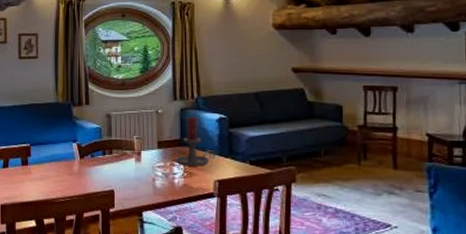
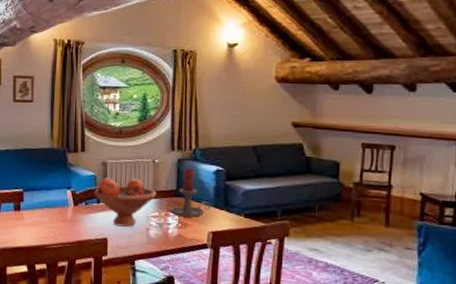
fruit bowl: none [99,129,161,178] -> present [94,177,157,227]

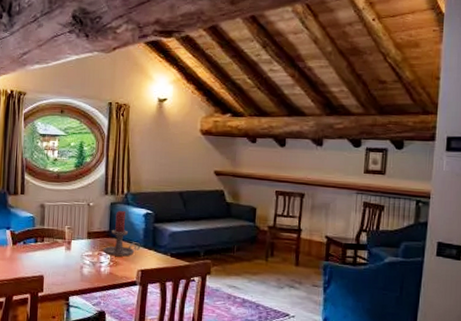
fruit bowl: present [94,177,157,227] -> none [32,219,91,265]

